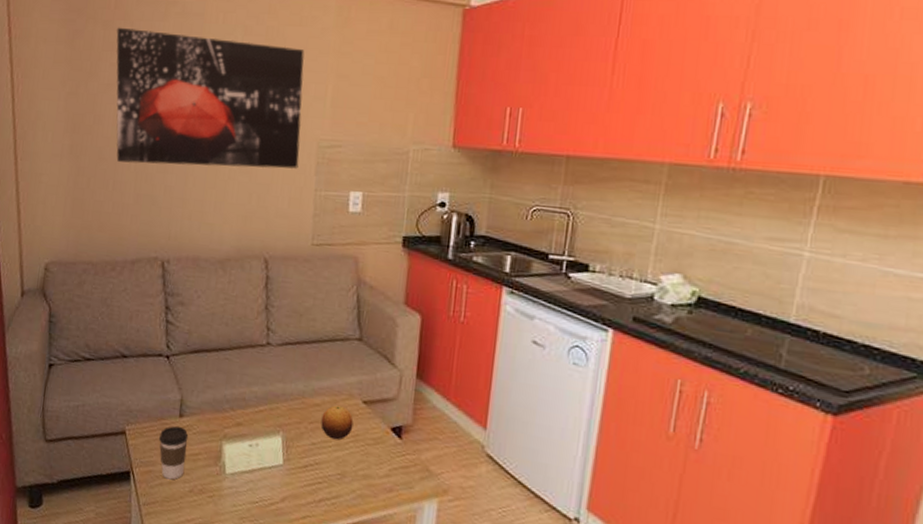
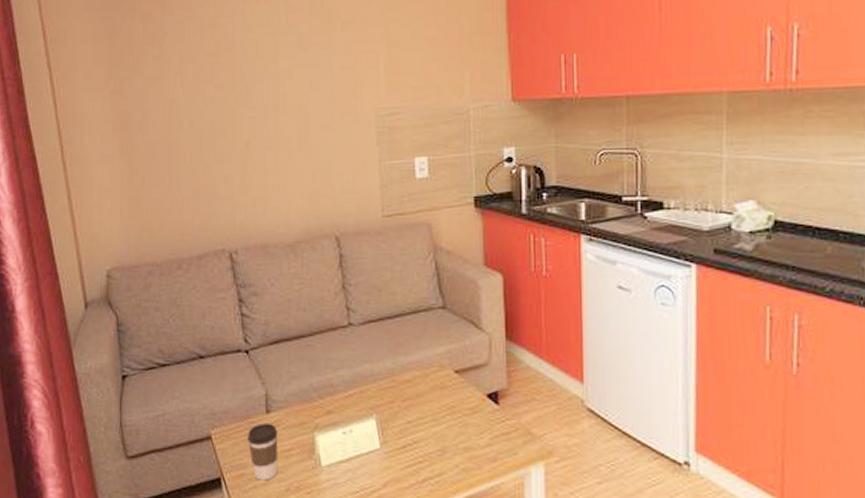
wall art: present [116,27,305,169] -> none [156,18,359,156]
fruit: present [320,405,354,440] -> none [414,379,448,415]

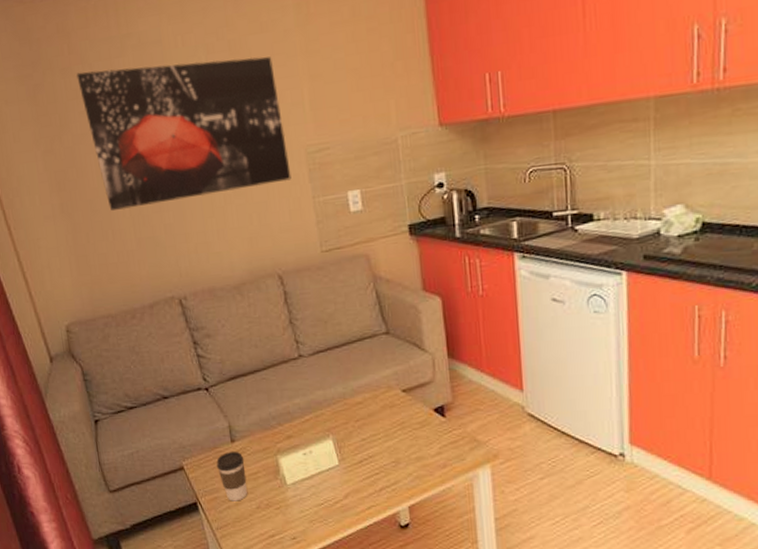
wall art: none [156,18,359,156] -> present [76,56,292,211]

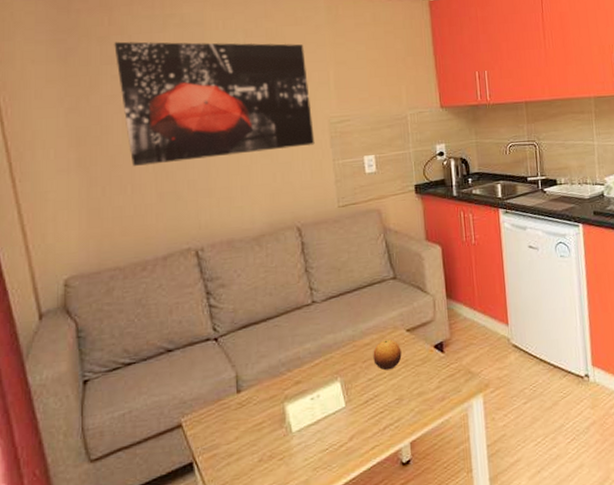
coffee cup: present [216,451,248,502] -> none [219,401,251,457]
fruit: none [366,399,398,432] -> present [373,339,402,371]

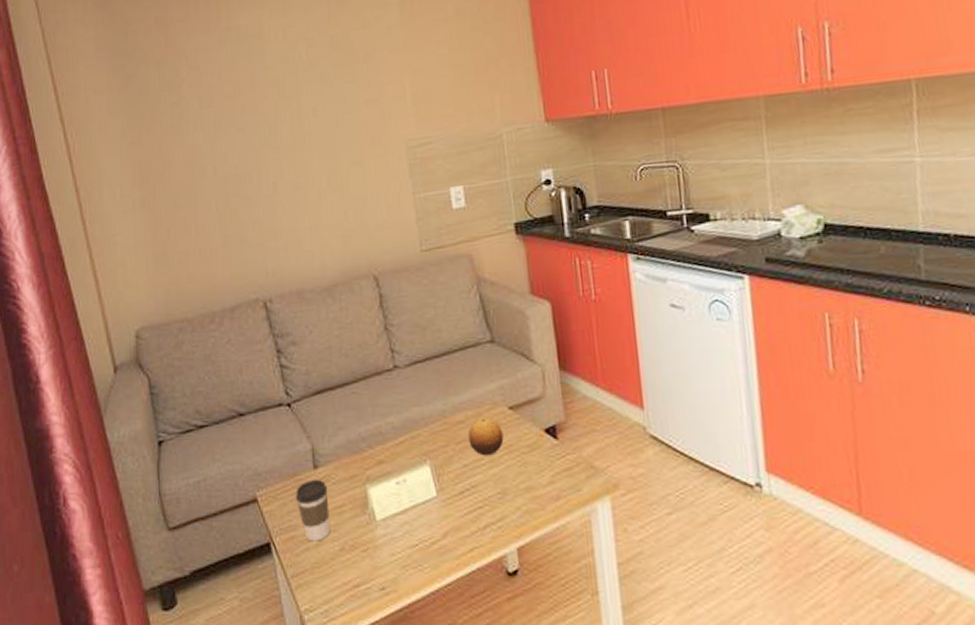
wall art: present [114,41,315,166] -> none [172,51,391,205]
coffee cup: none [219,401,251,457] -> present [296,479,331,542]

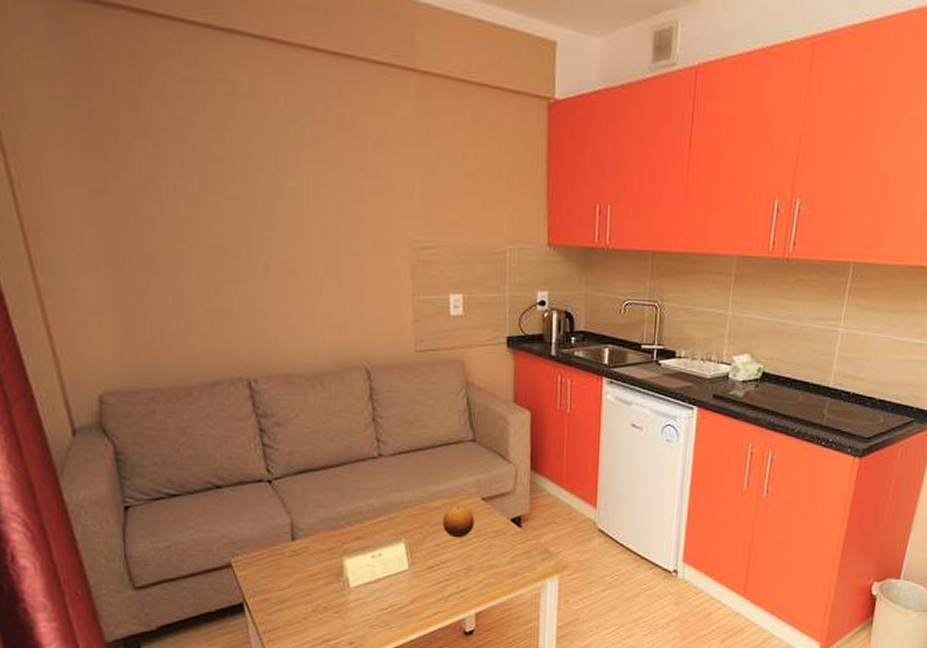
coffee cup: present [296,479,331,542] -> none [272,549,305,603]

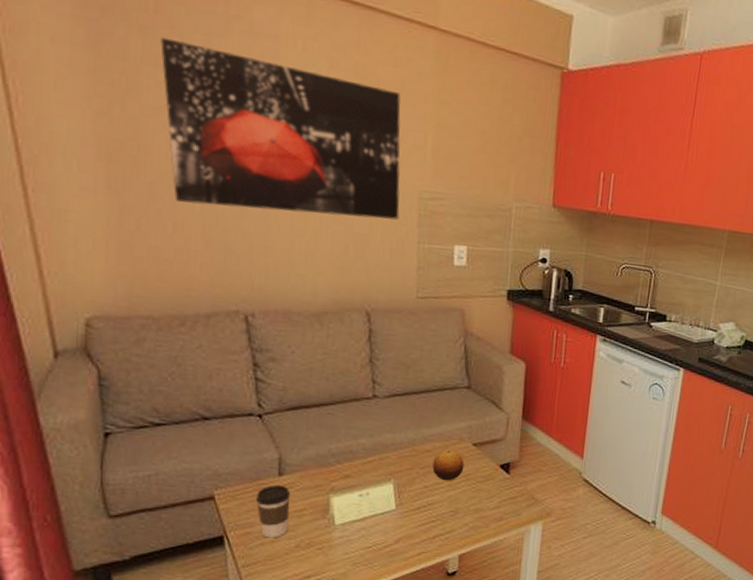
wall art: none [148,108,392,273] -> present [160,37,401,220]
coffee cup: none [272,549,305,603] -> present [256,484,291,538]

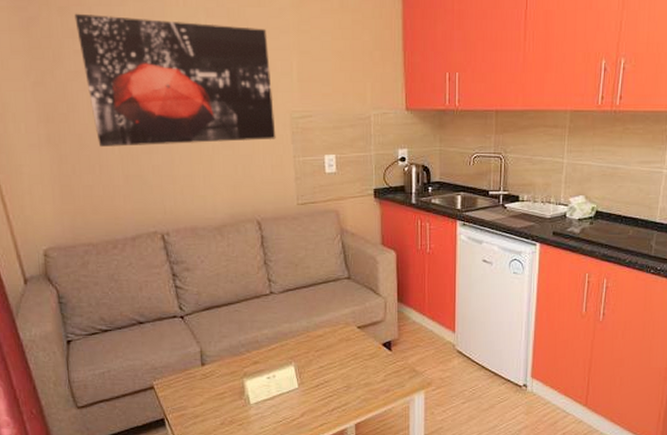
coffee cup: present [256,484,291,538] -> none [186,373,214,418]
fruit: present [432,450,465,481] -> none [325,334,352,361]

